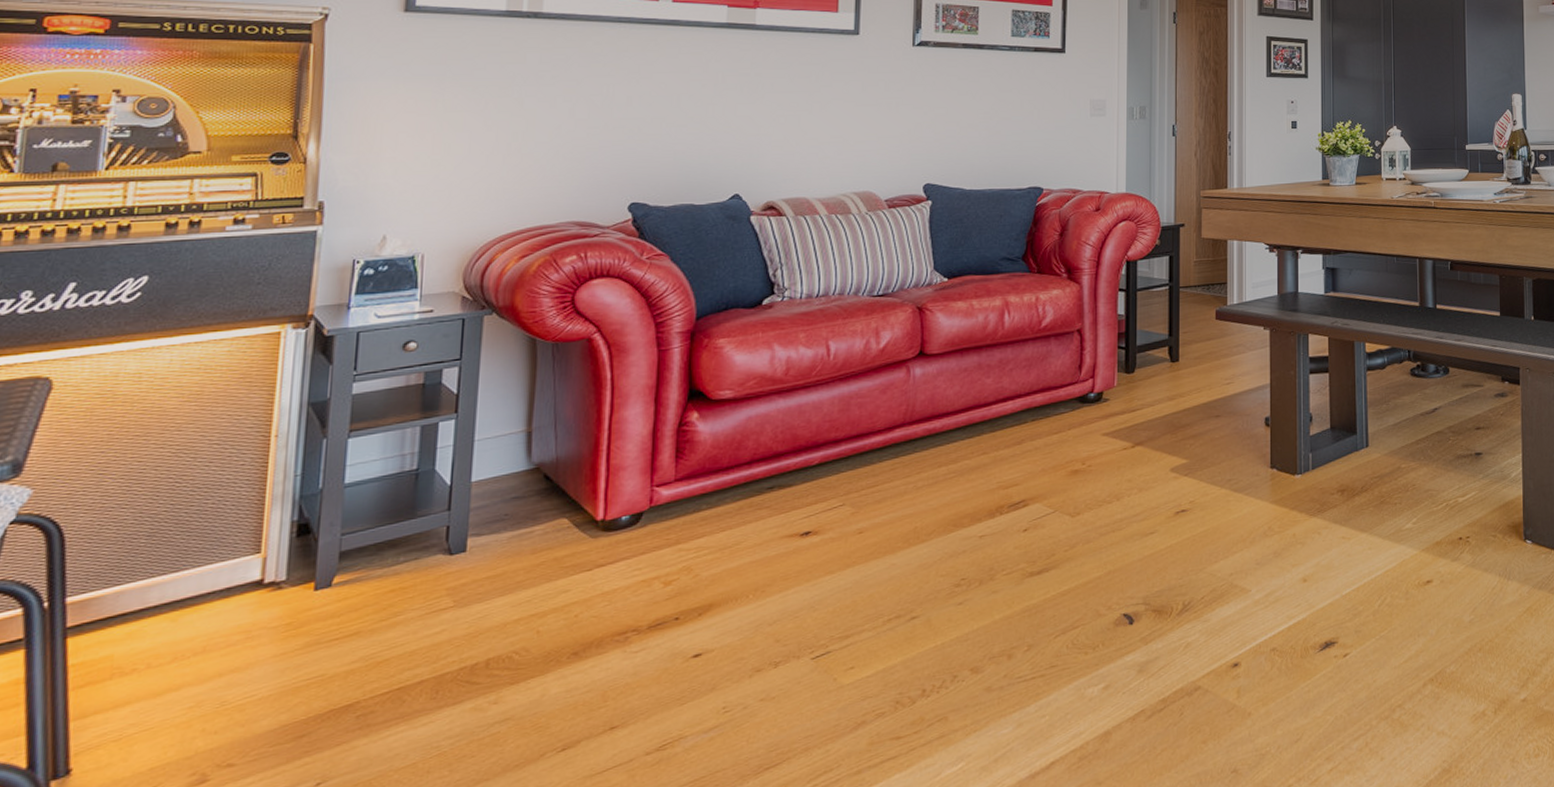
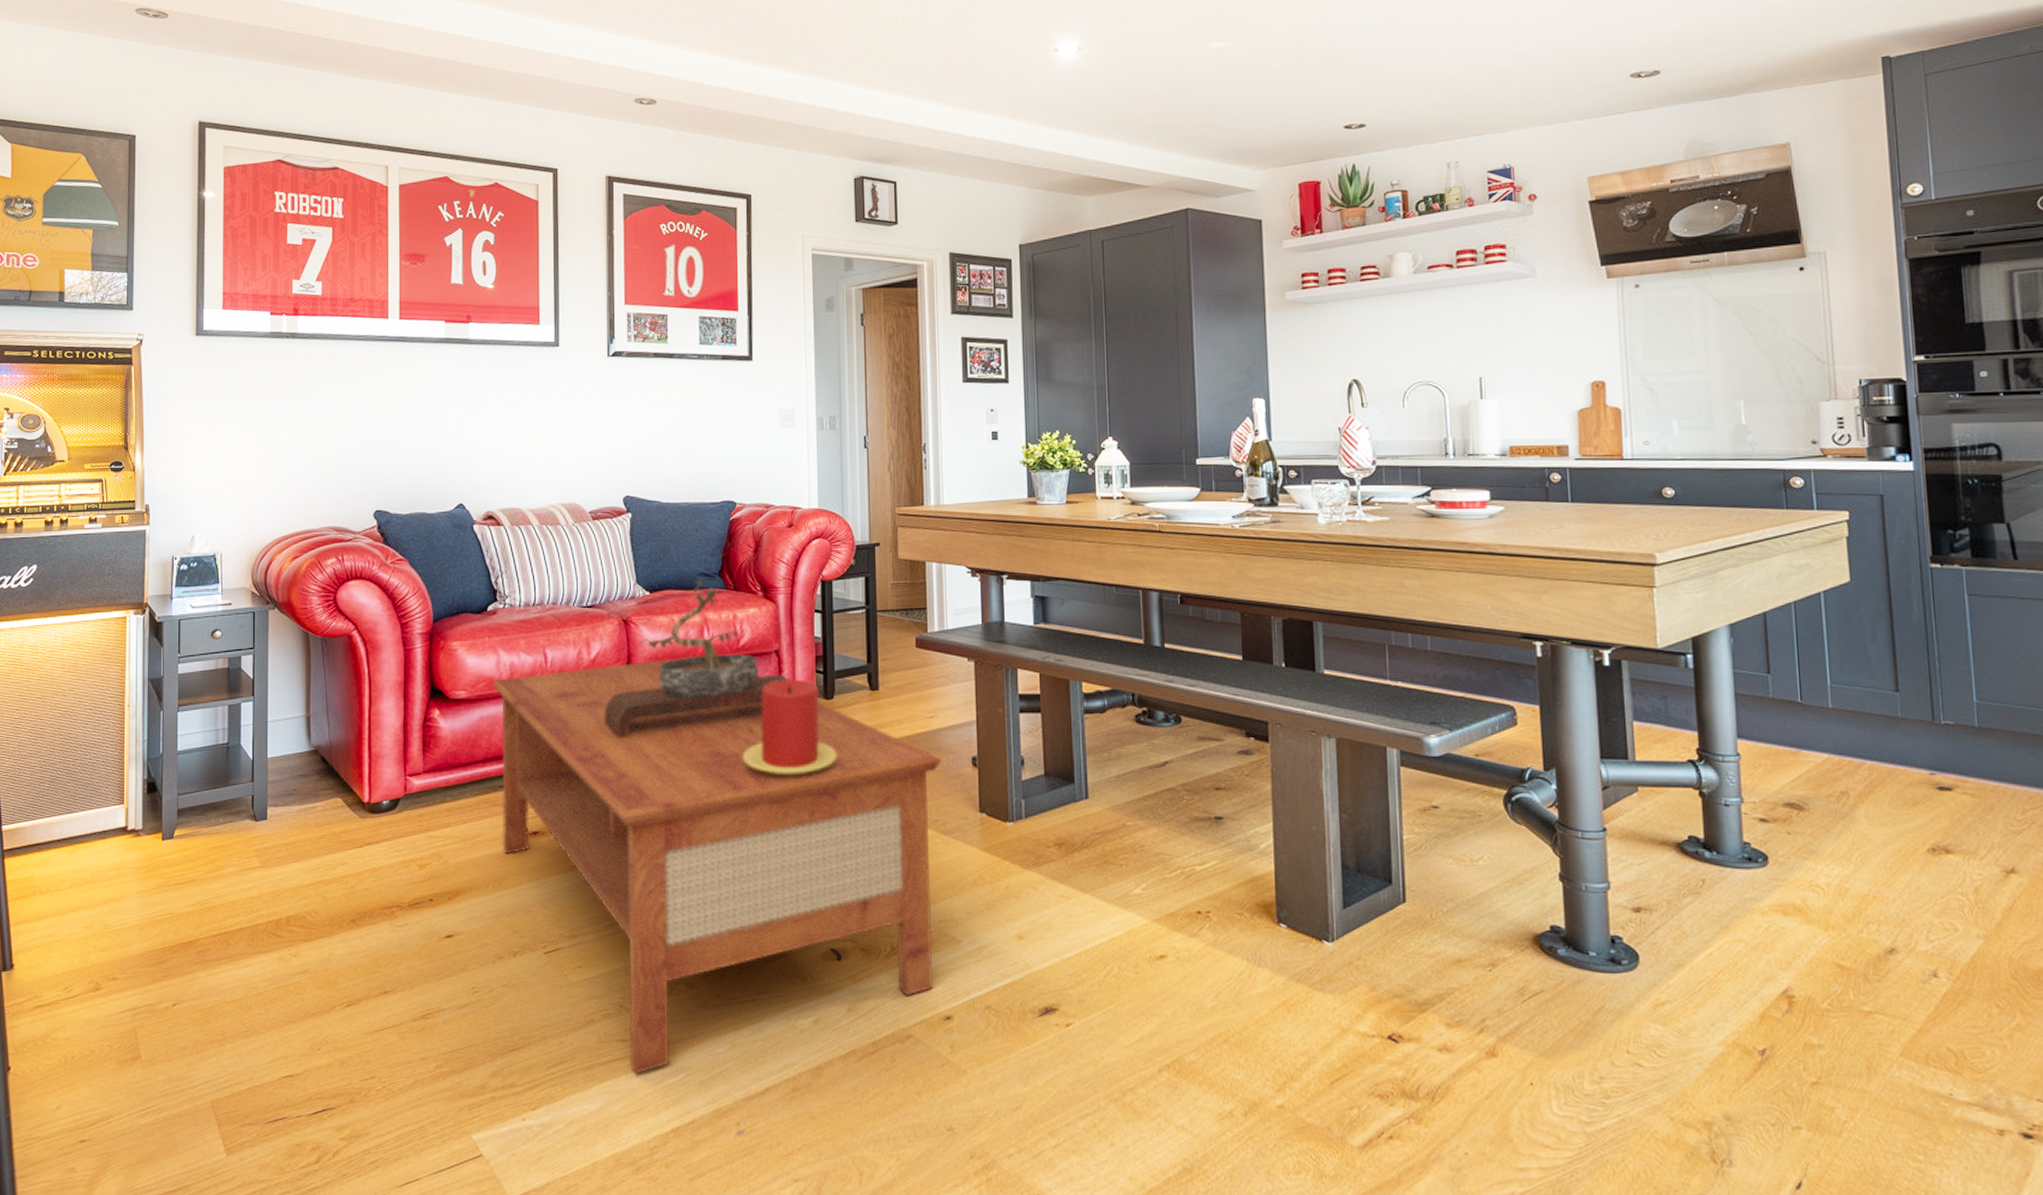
coffee table: none [764,339,1237,771] -> present [492,656,942,1075]
bonsai tree: none [892,264,1092,428] -> present [605,579,791,739]
candle: none [1041,356,1136,450] -> present [743,679,837,776]

